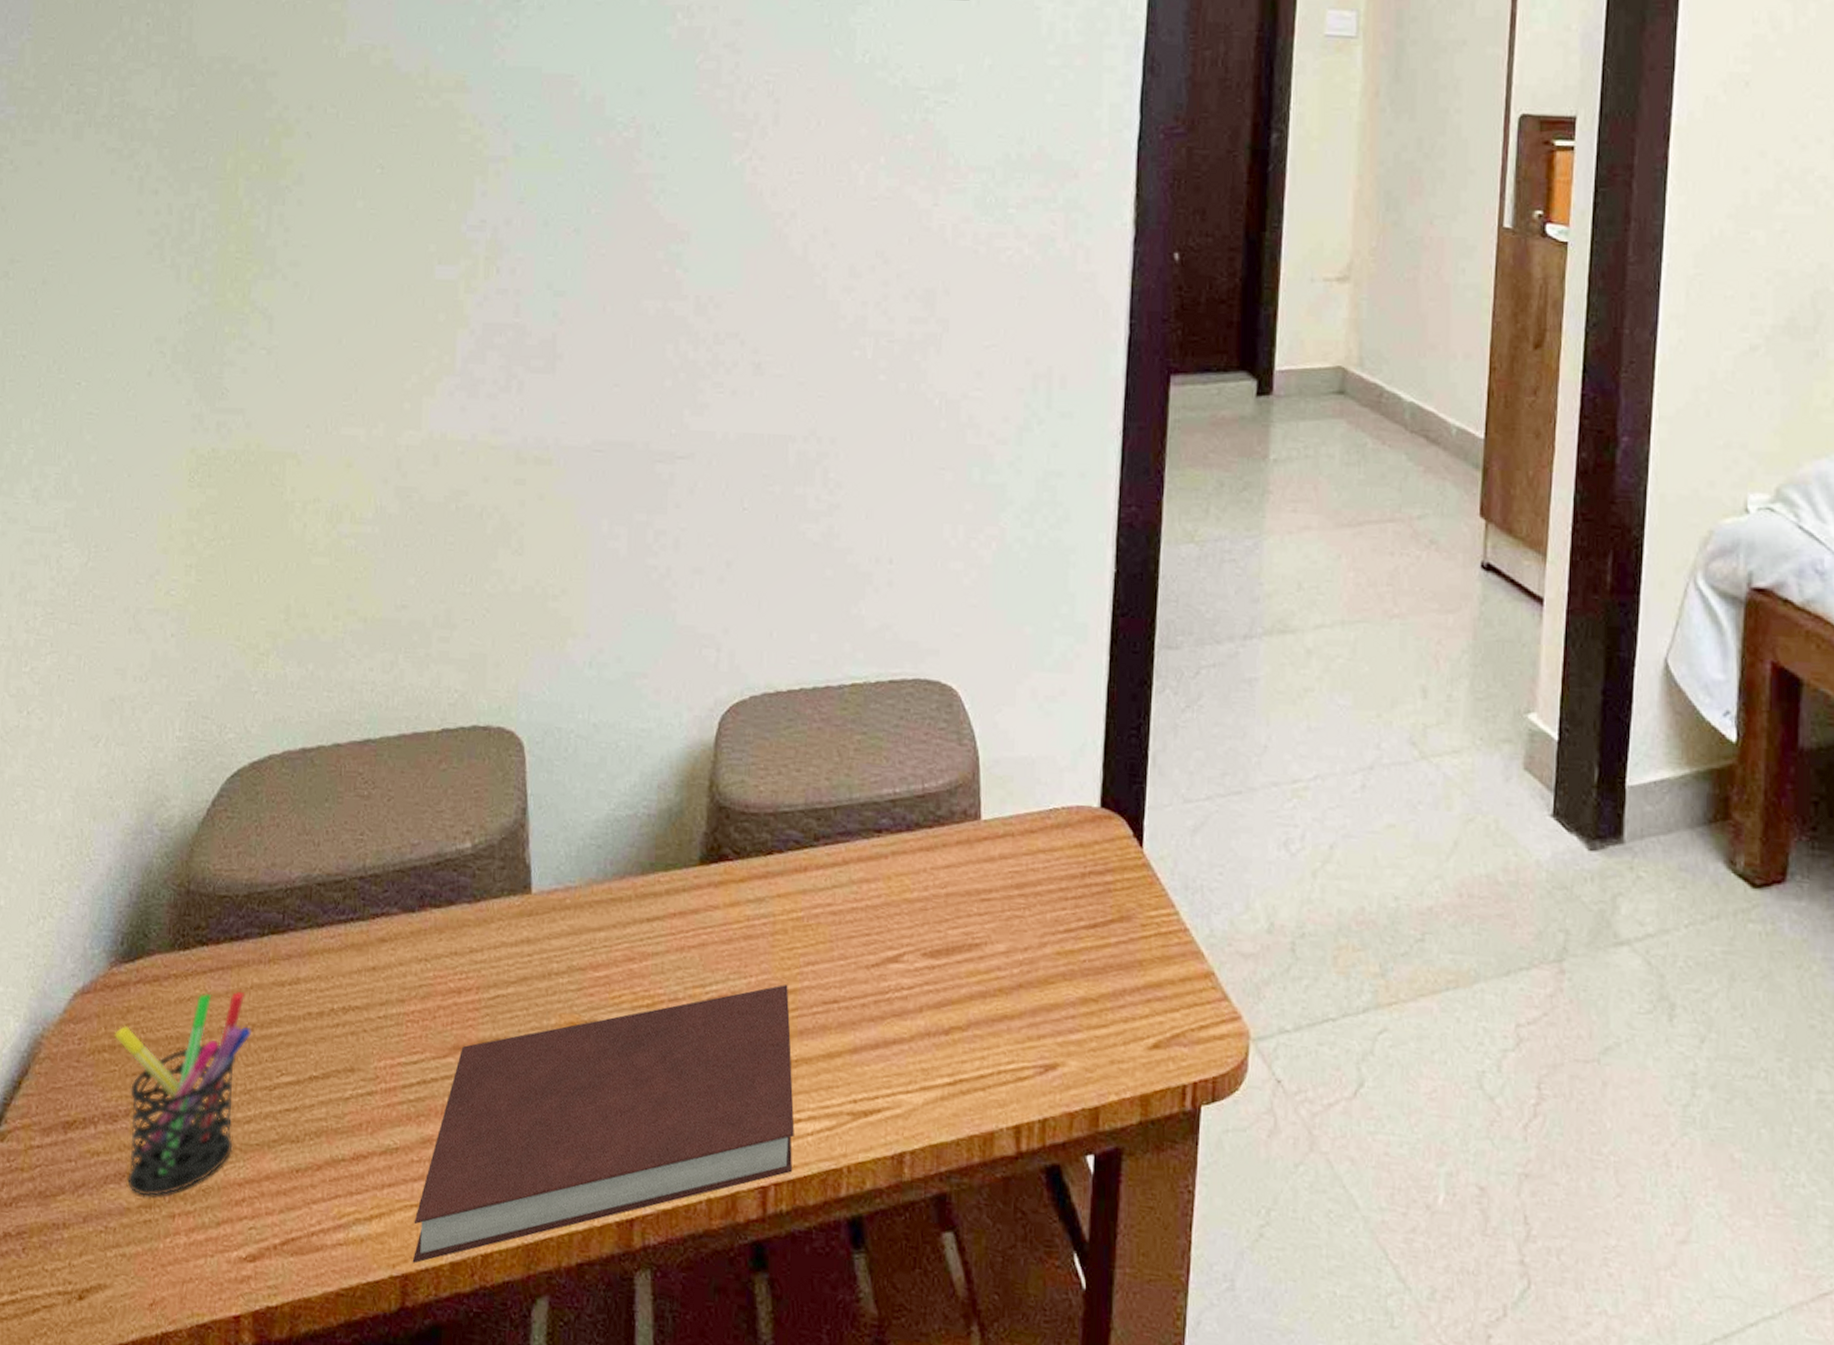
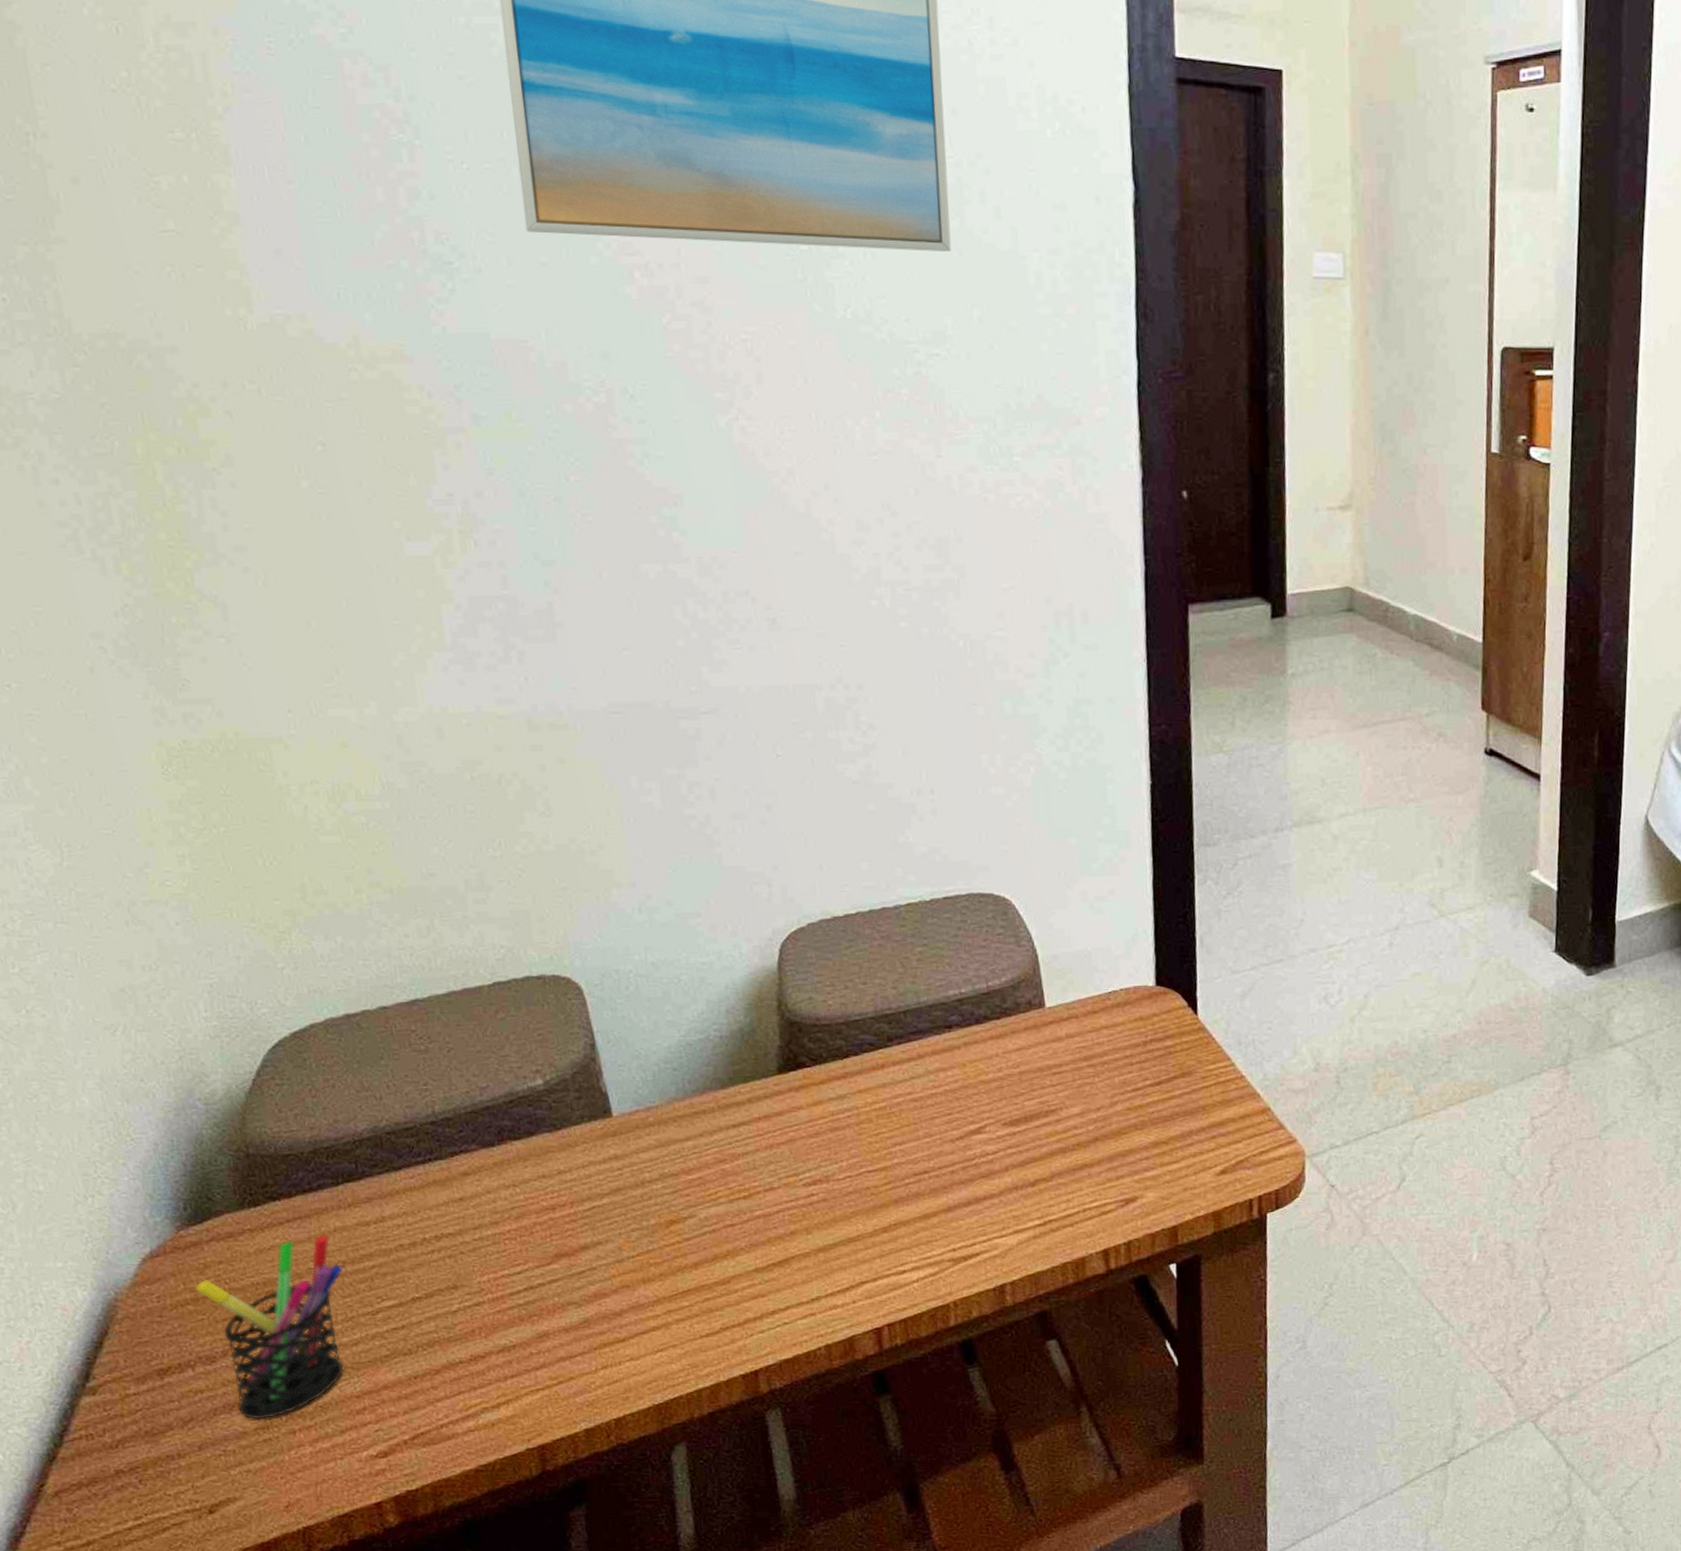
notebook: present [412,985,795,1264] -> none [542,1164,902,1435]

